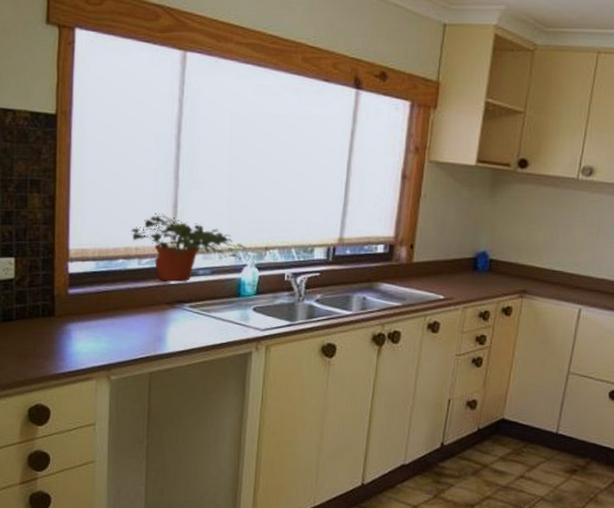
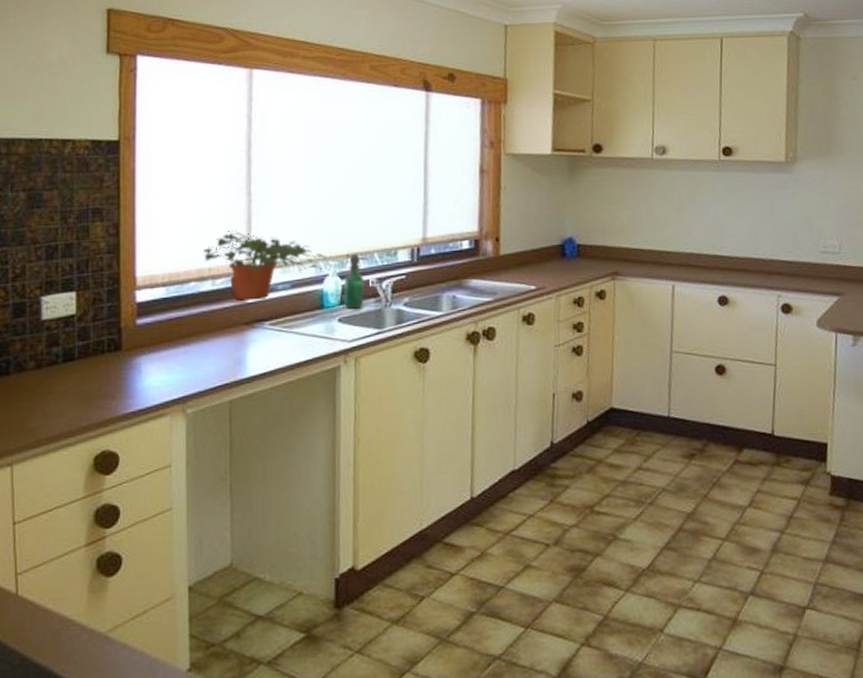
soap dispenser: none [259,247,287,300] -> present [343,254,370,309]

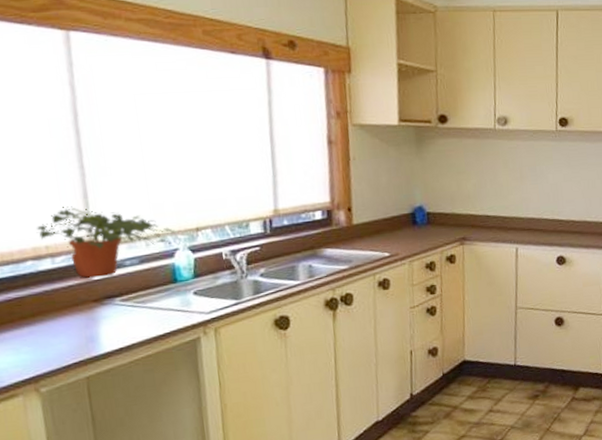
soap dispenser: present [343,254,370,309] -> none [196,227,221,282]

